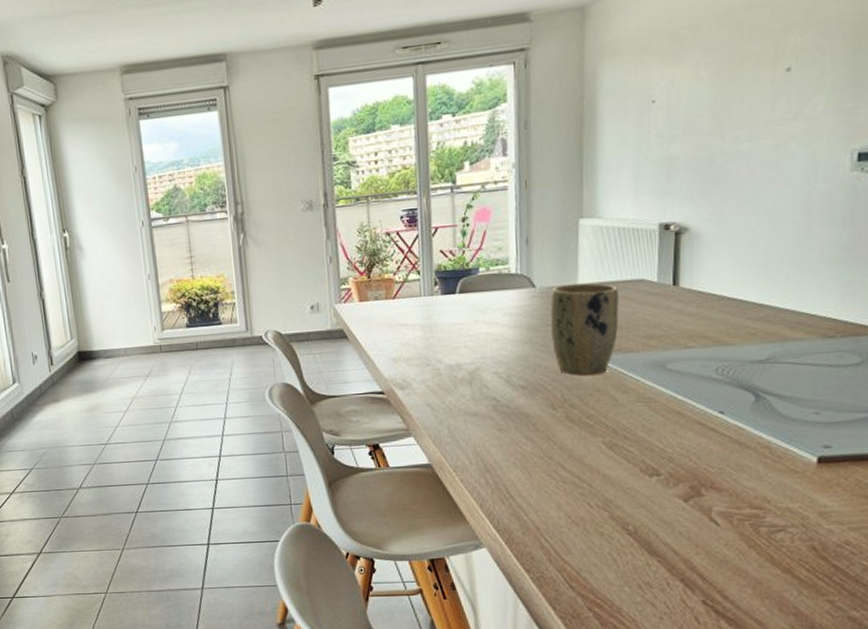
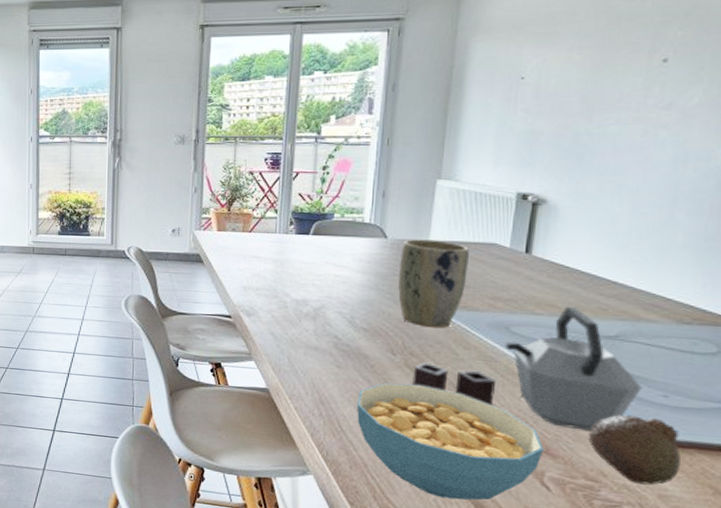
cereal bowl: none [522,436,709,550] -> present [356,383,544,501]
kettle: none [574,334,795,460] -> present [411,306,642,431]
fruit: none [749,436,838,505] -> present [588,414,682,486]

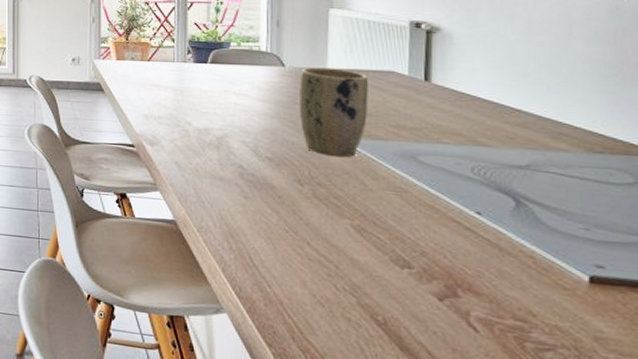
cereal bowl: present [356,383,544,501] -> none [266,214,466,343]
kettle: present [411,306,642,431] -> none [321,134,561,267]
fruit: present [588,414,682,486] -> none [511,249,614,327]

